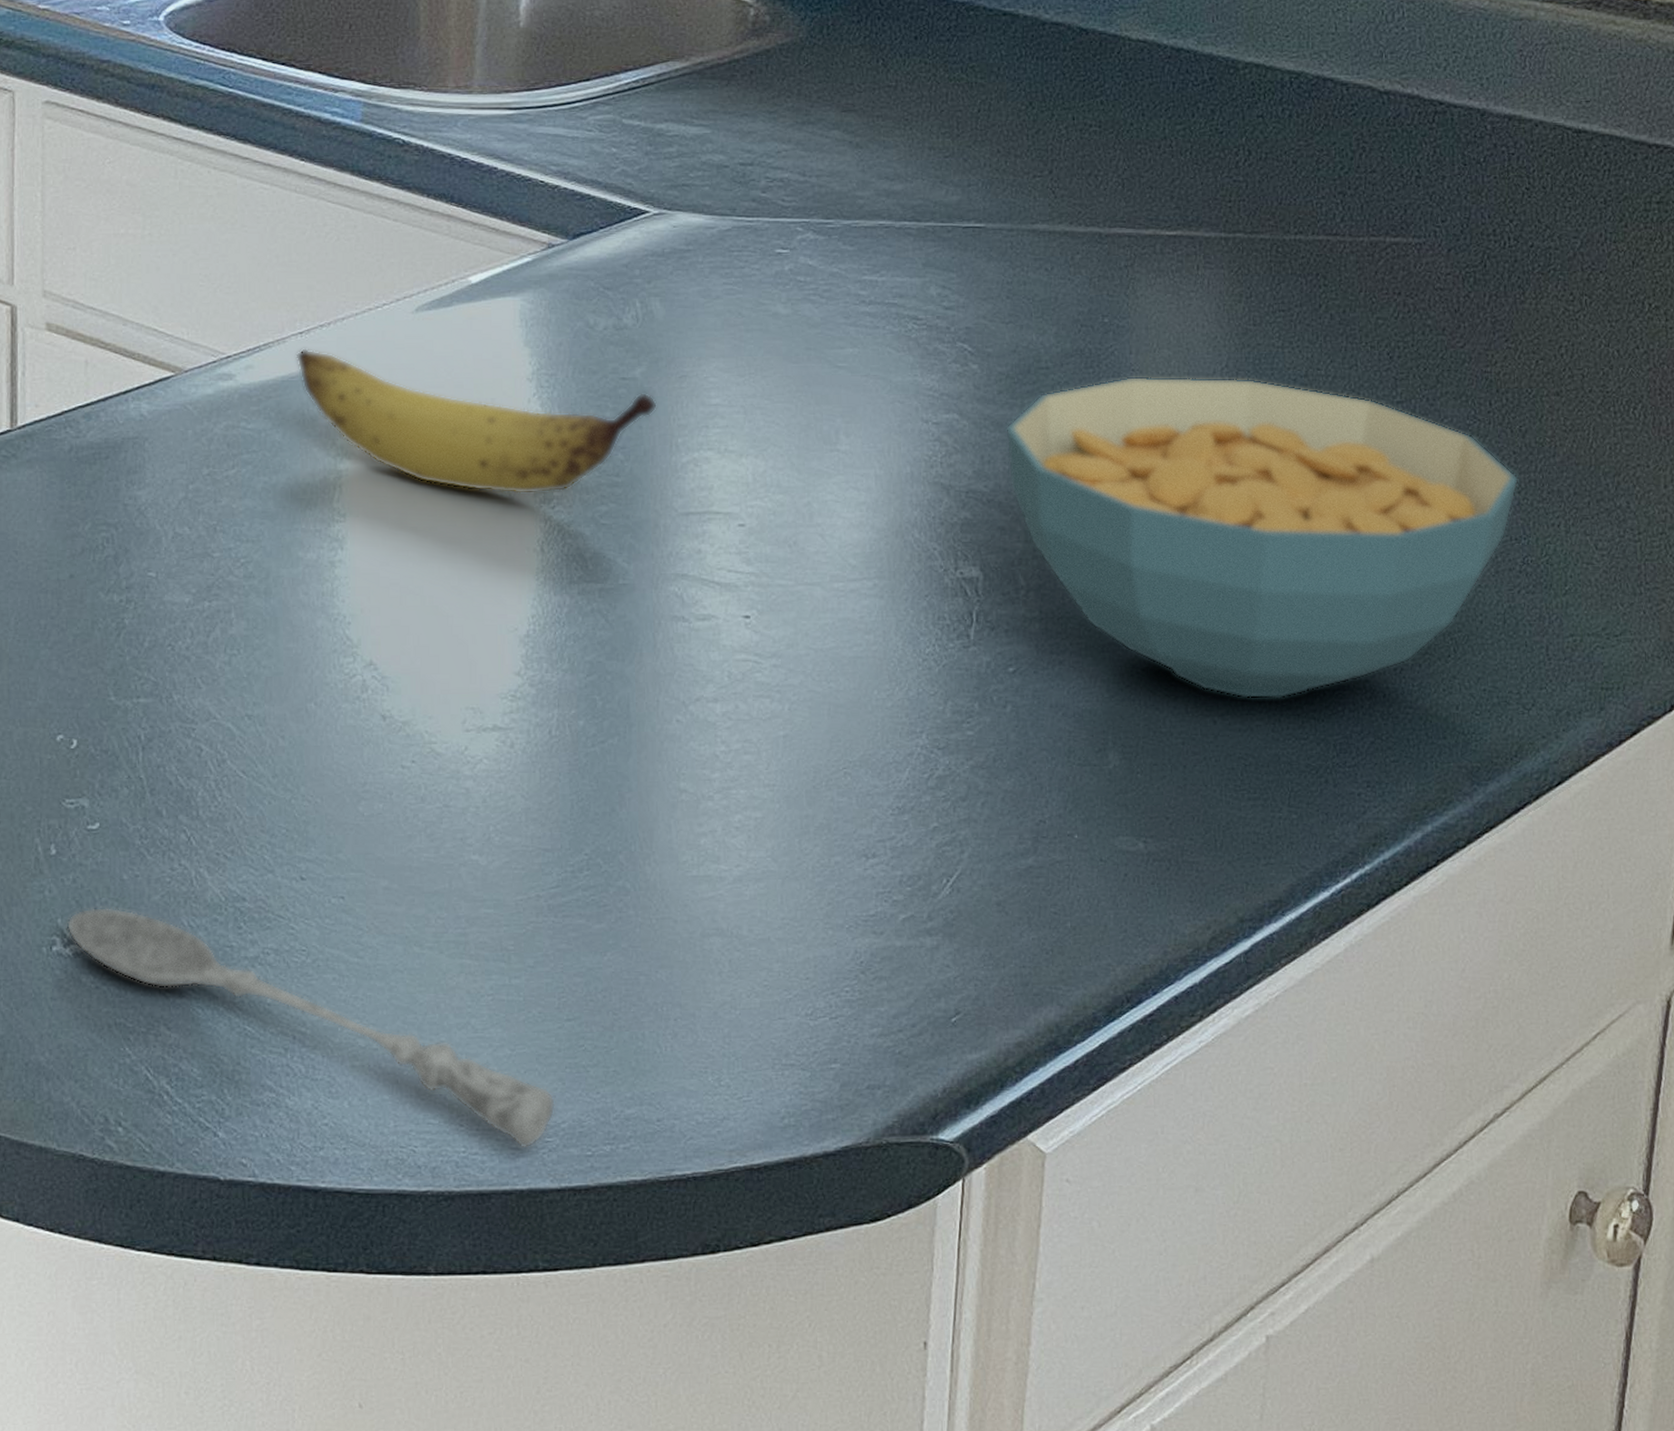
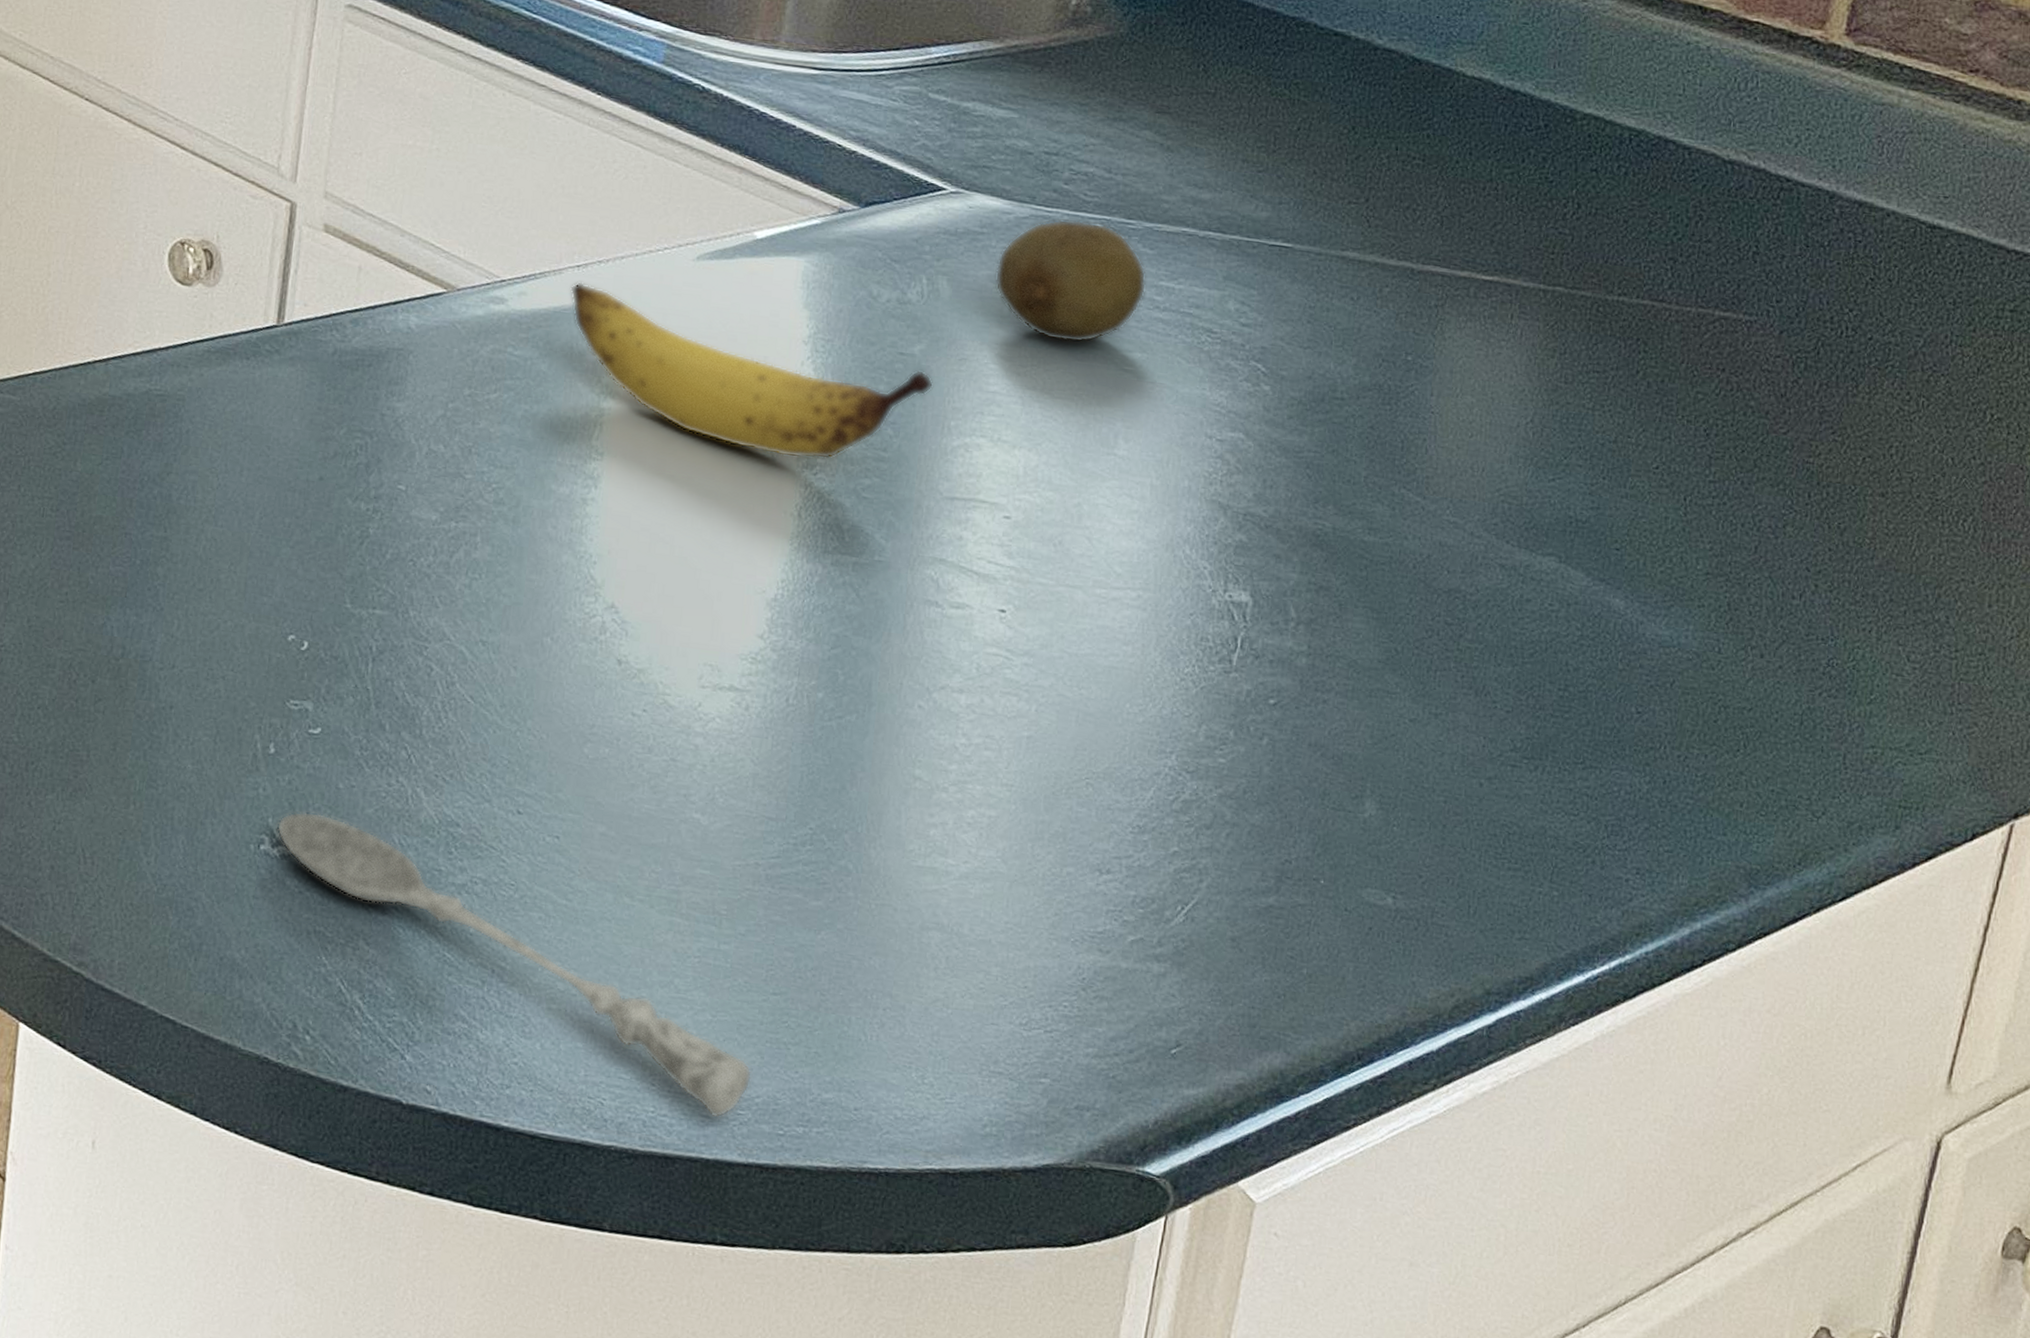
fruit: none [705,227,851,347] -> present [995,219,1147,343]
cereal bowl: present [1006,376,1519,699] -> none [1290,418,1832,771]

